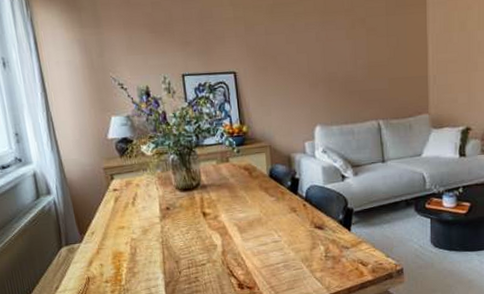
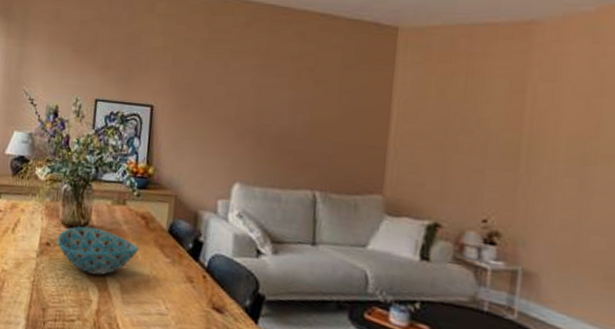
bowl: none [175,186,248,225] -> present [57,226,139,276]

